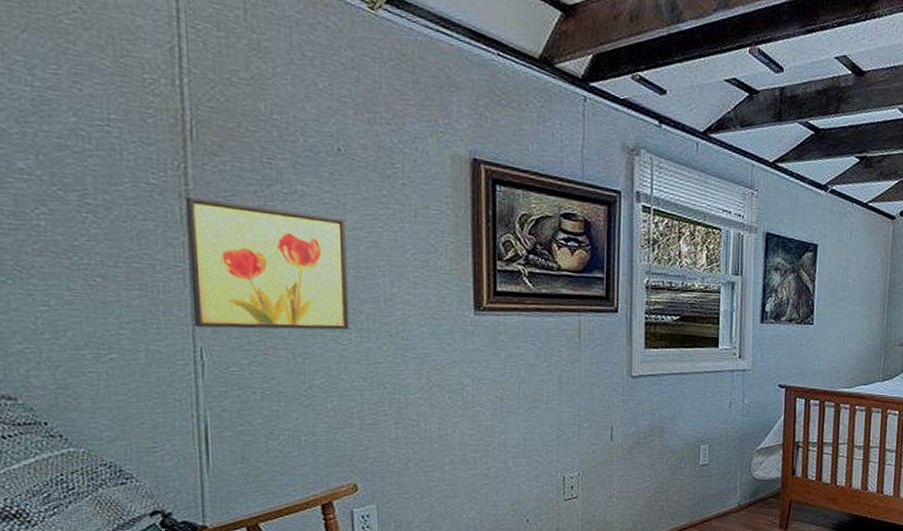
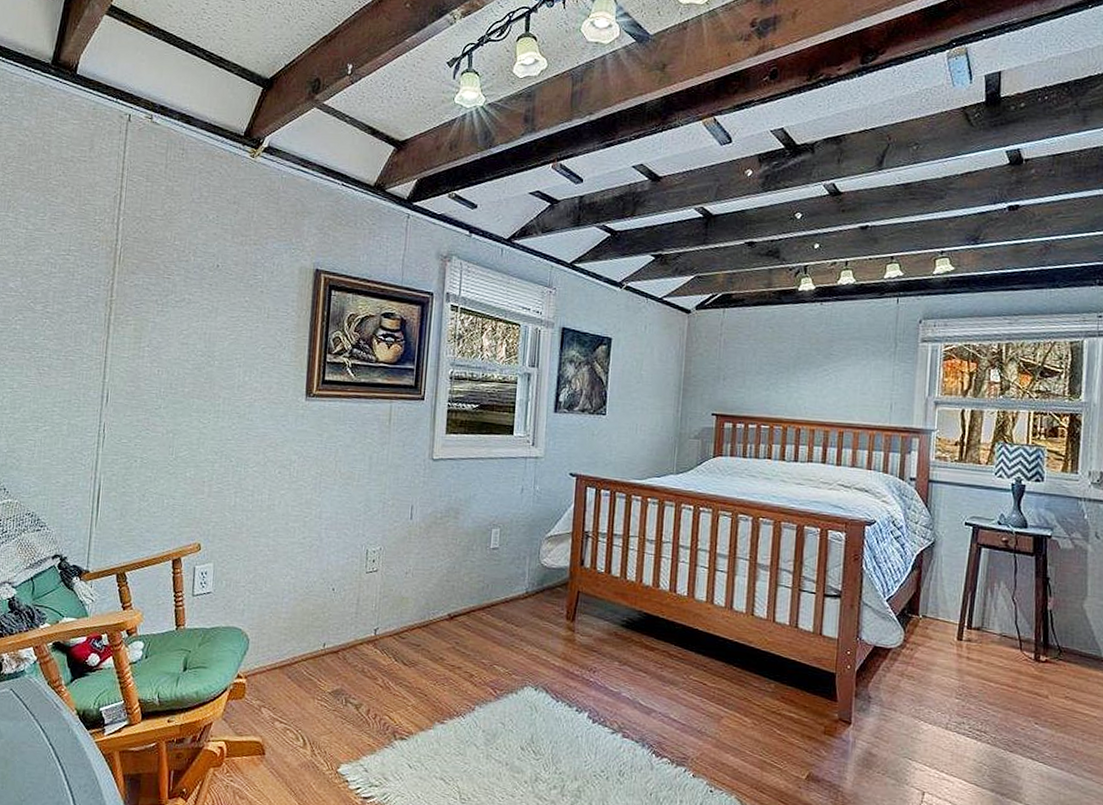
wall art: present [185,196,350,331] -> none [102,305,216,412]

